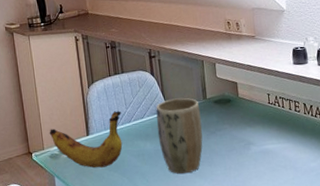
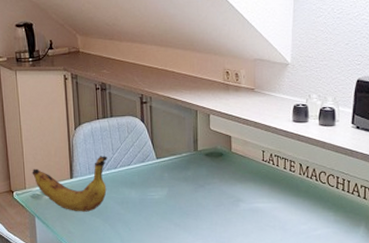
plant pot: present [156,98,203,174] -> none [143,147,191,225]

